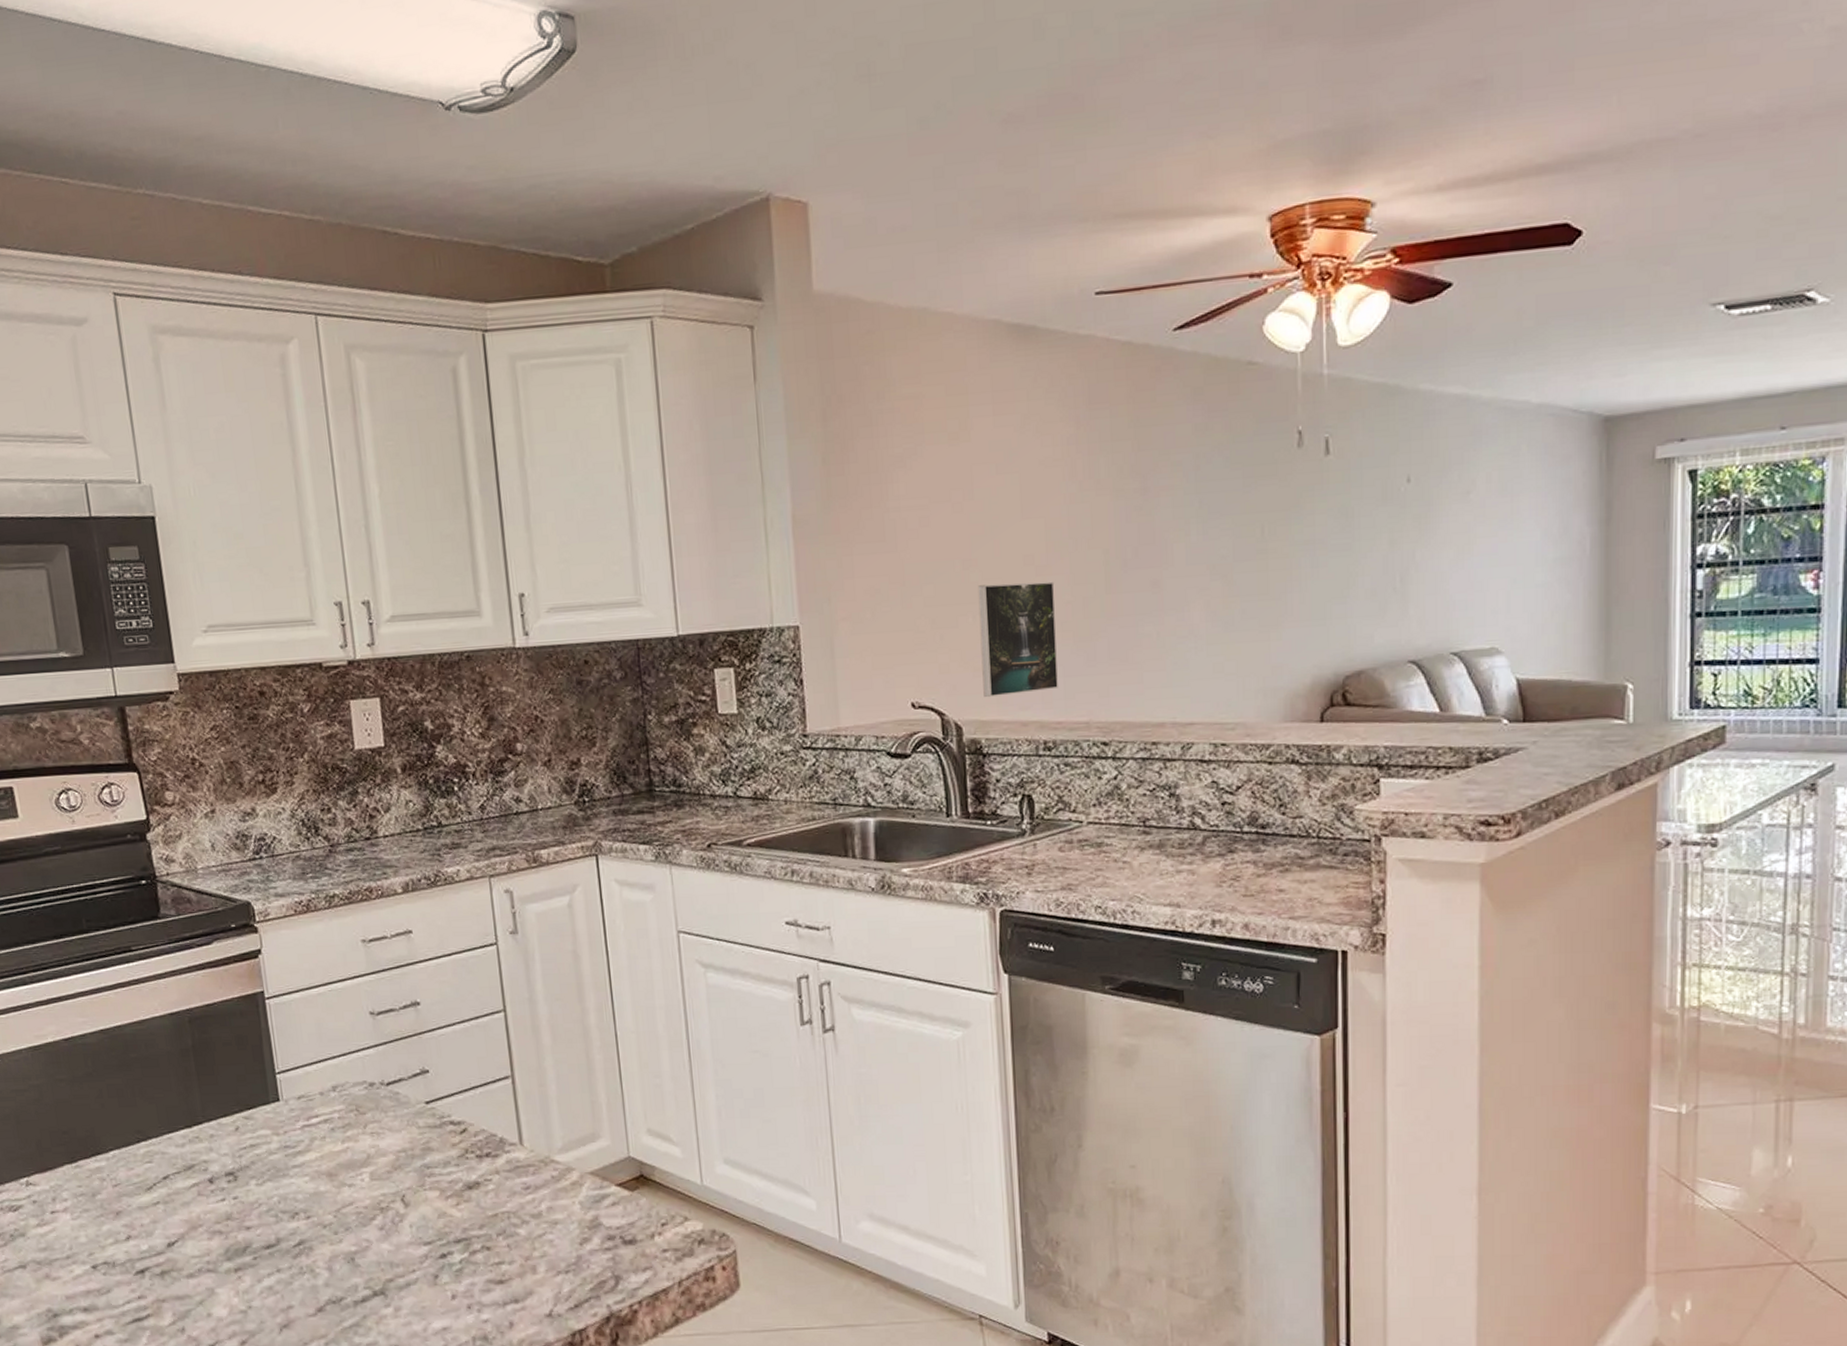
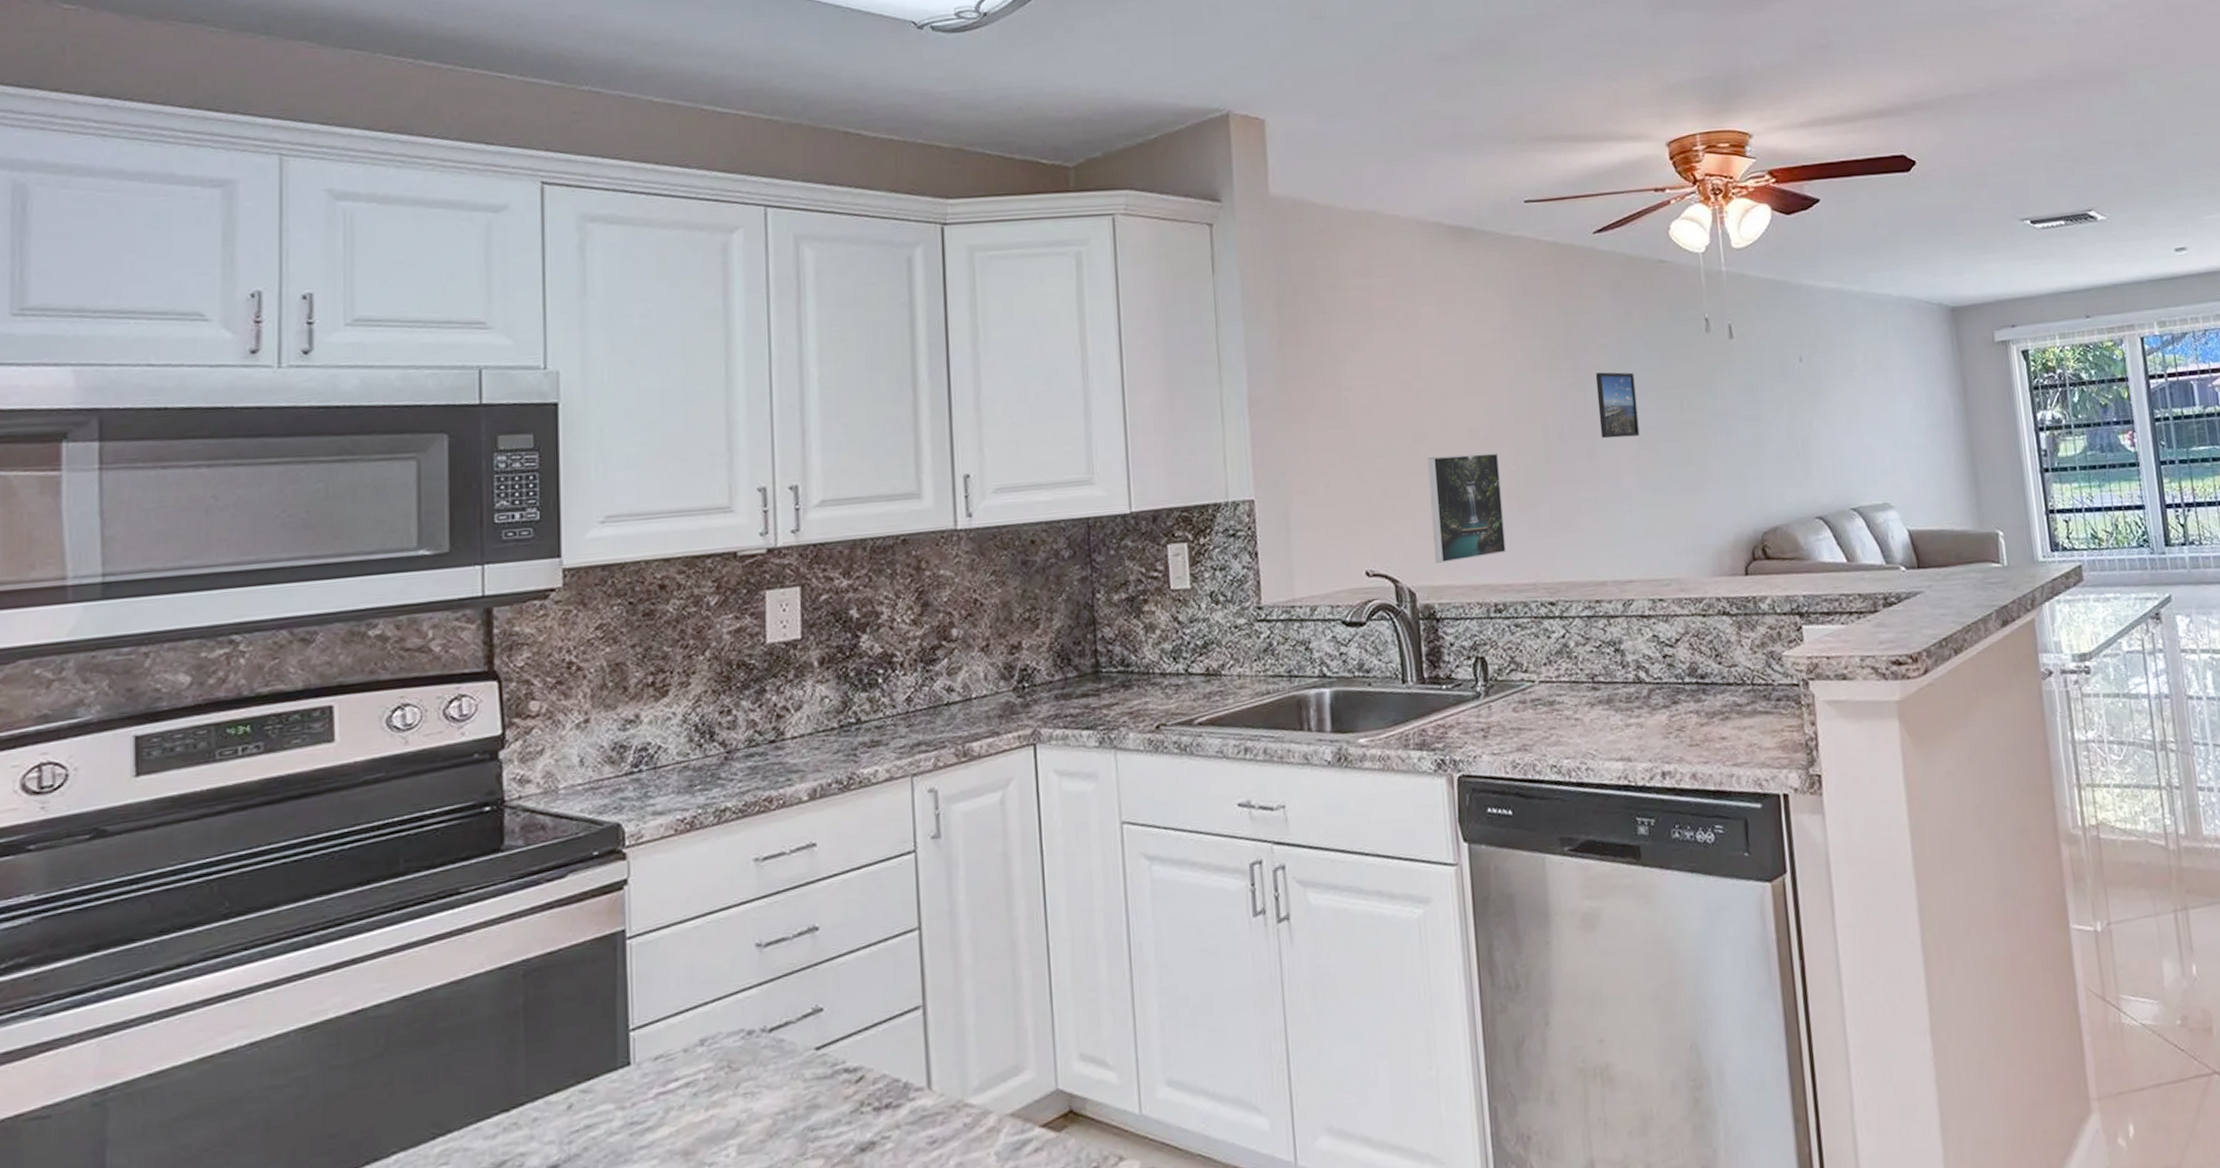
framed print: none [1166,493,1212,568] -> present [1595,372,1640,439]

